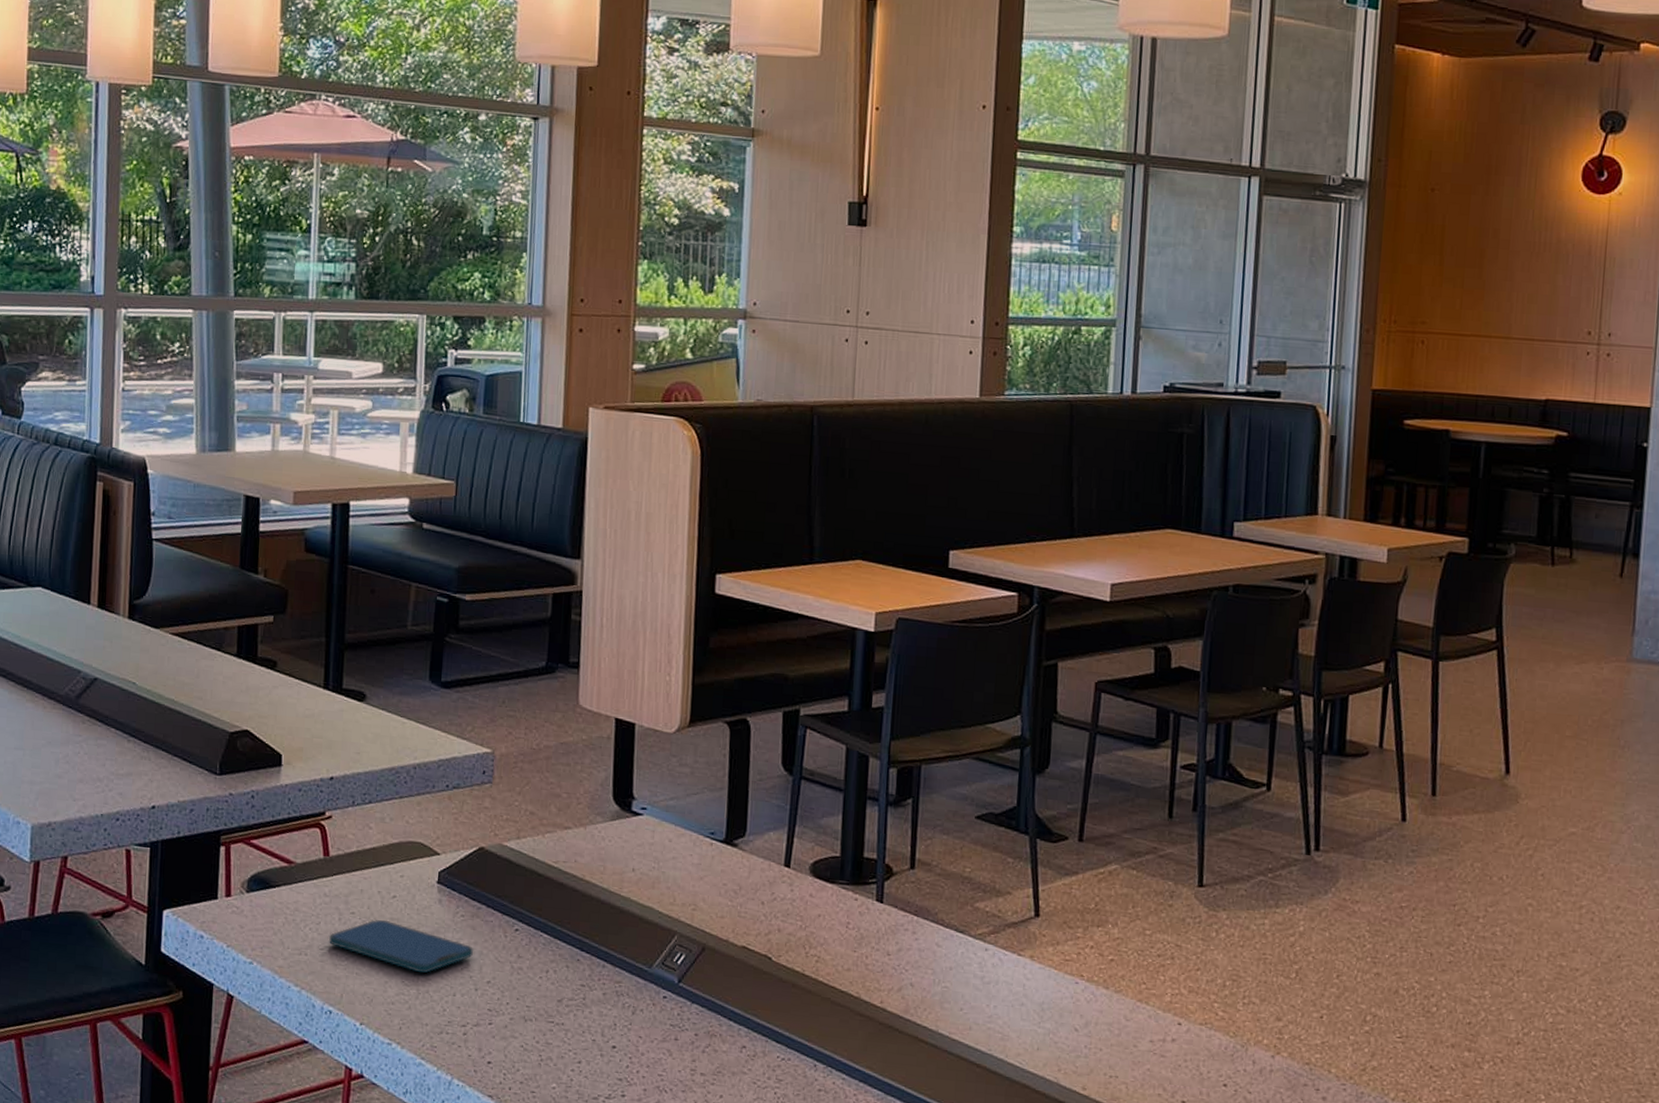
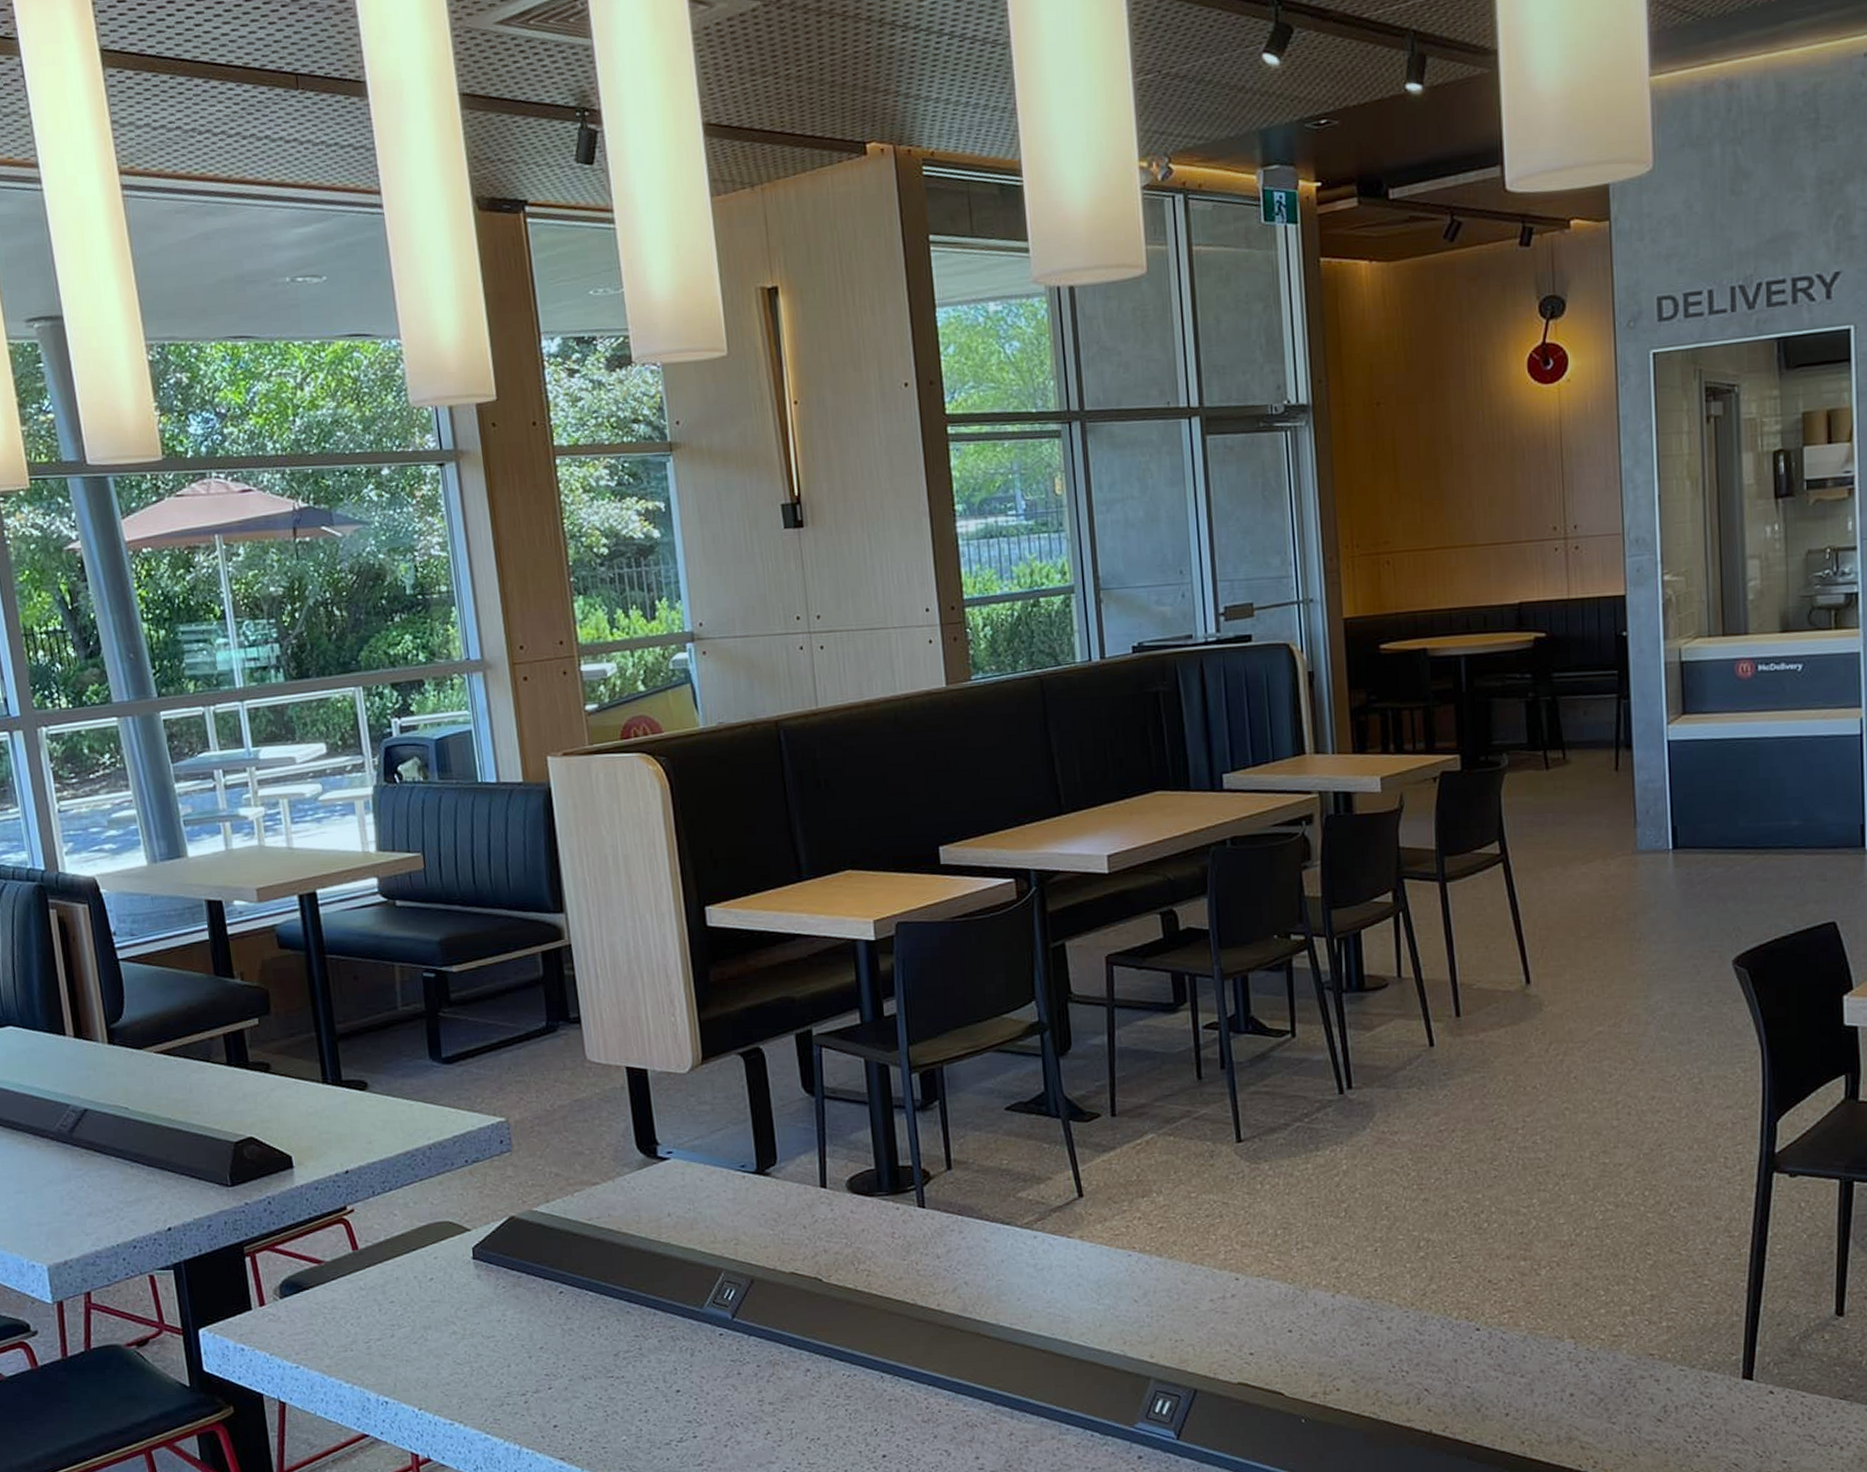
smartphone: present [328,919,474,974] -> none [371,1303,522,1350]

